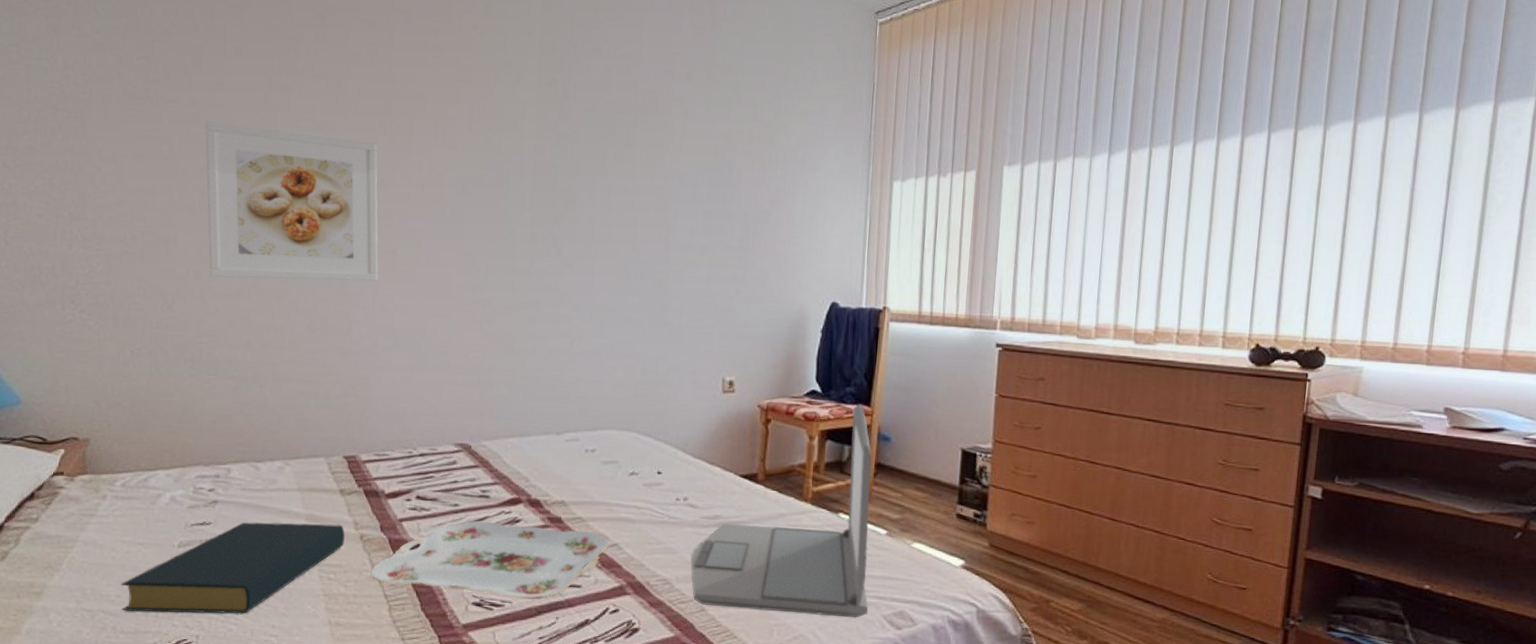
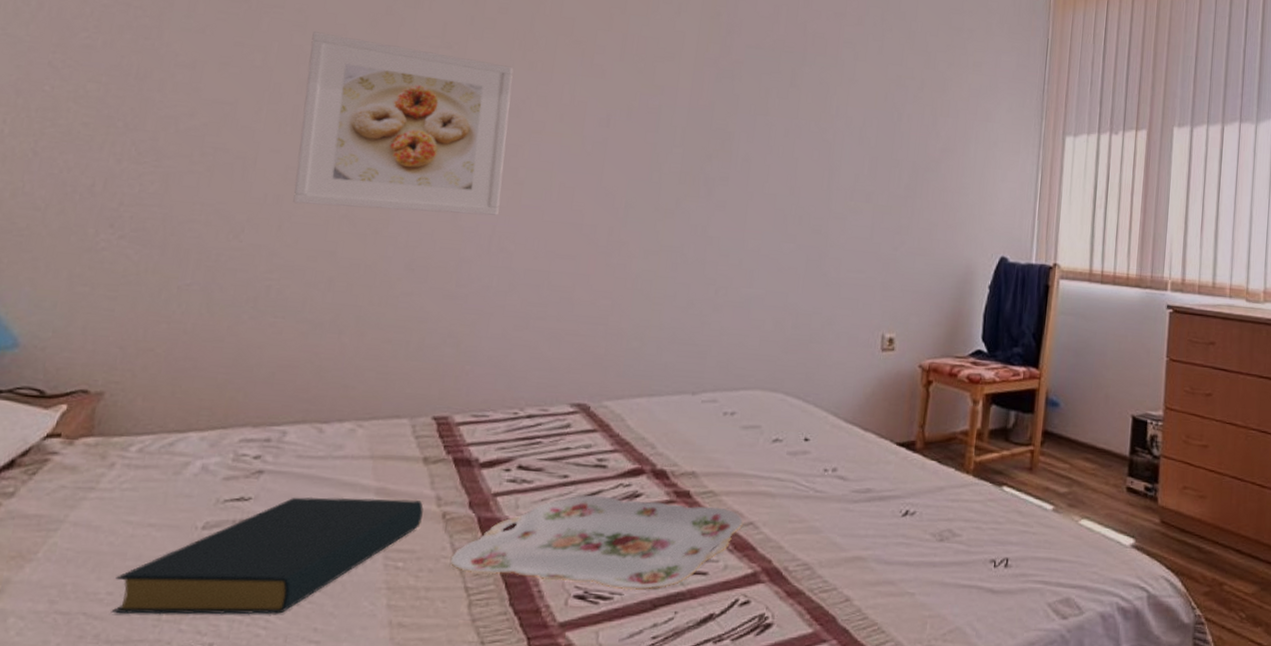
laptop: present [691,404,872,618] -> none [836,366,1039,607]

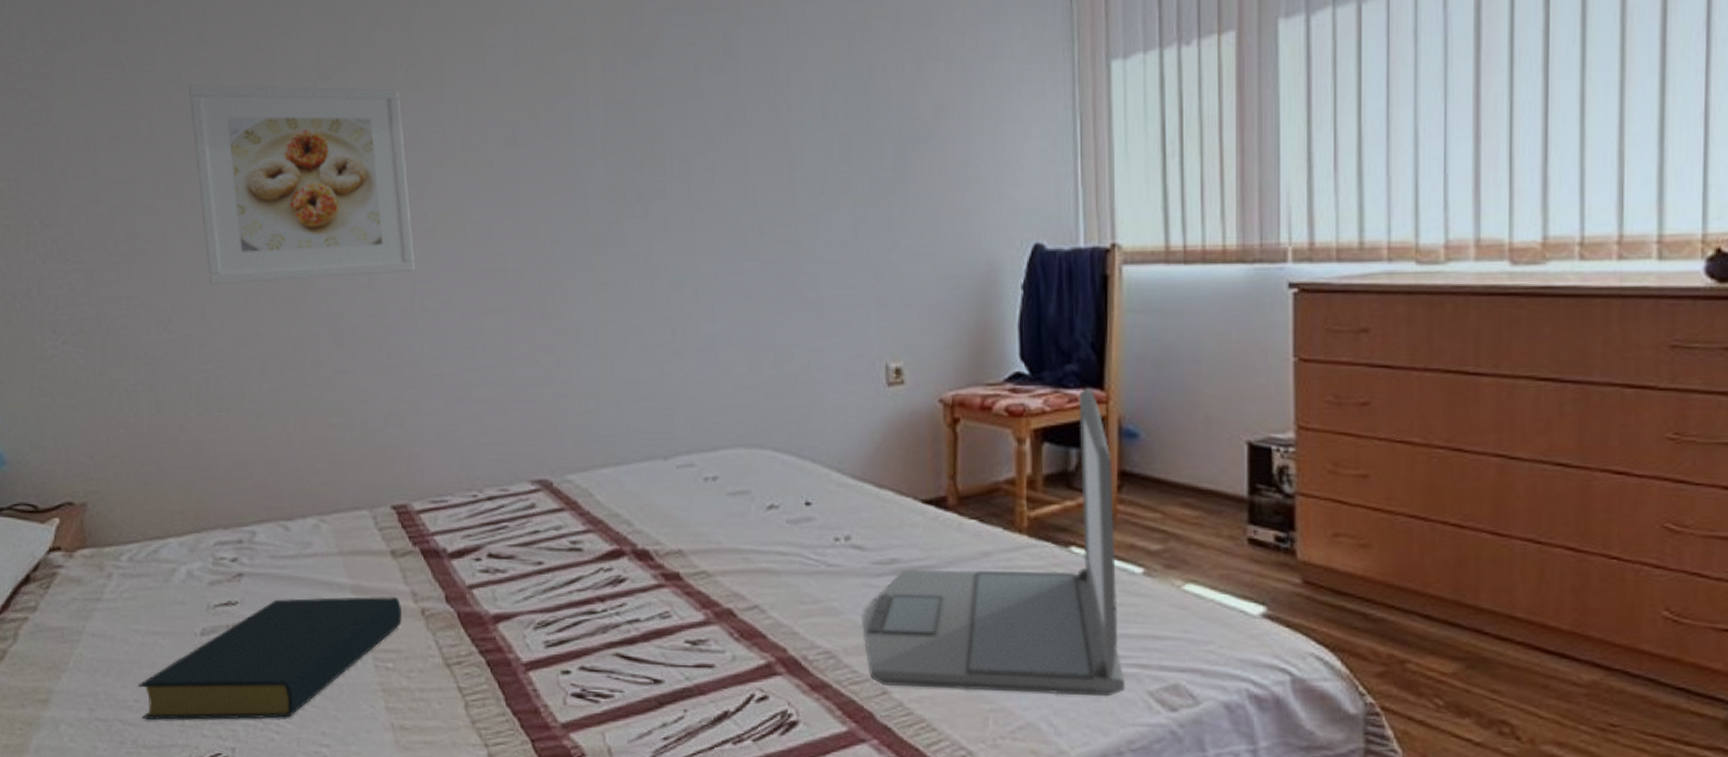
serving tray: present [451,495,744,591] -> none [439,582,747,687]
laptop: none [836,366,1039,607] -> present [862,387,1126,697]

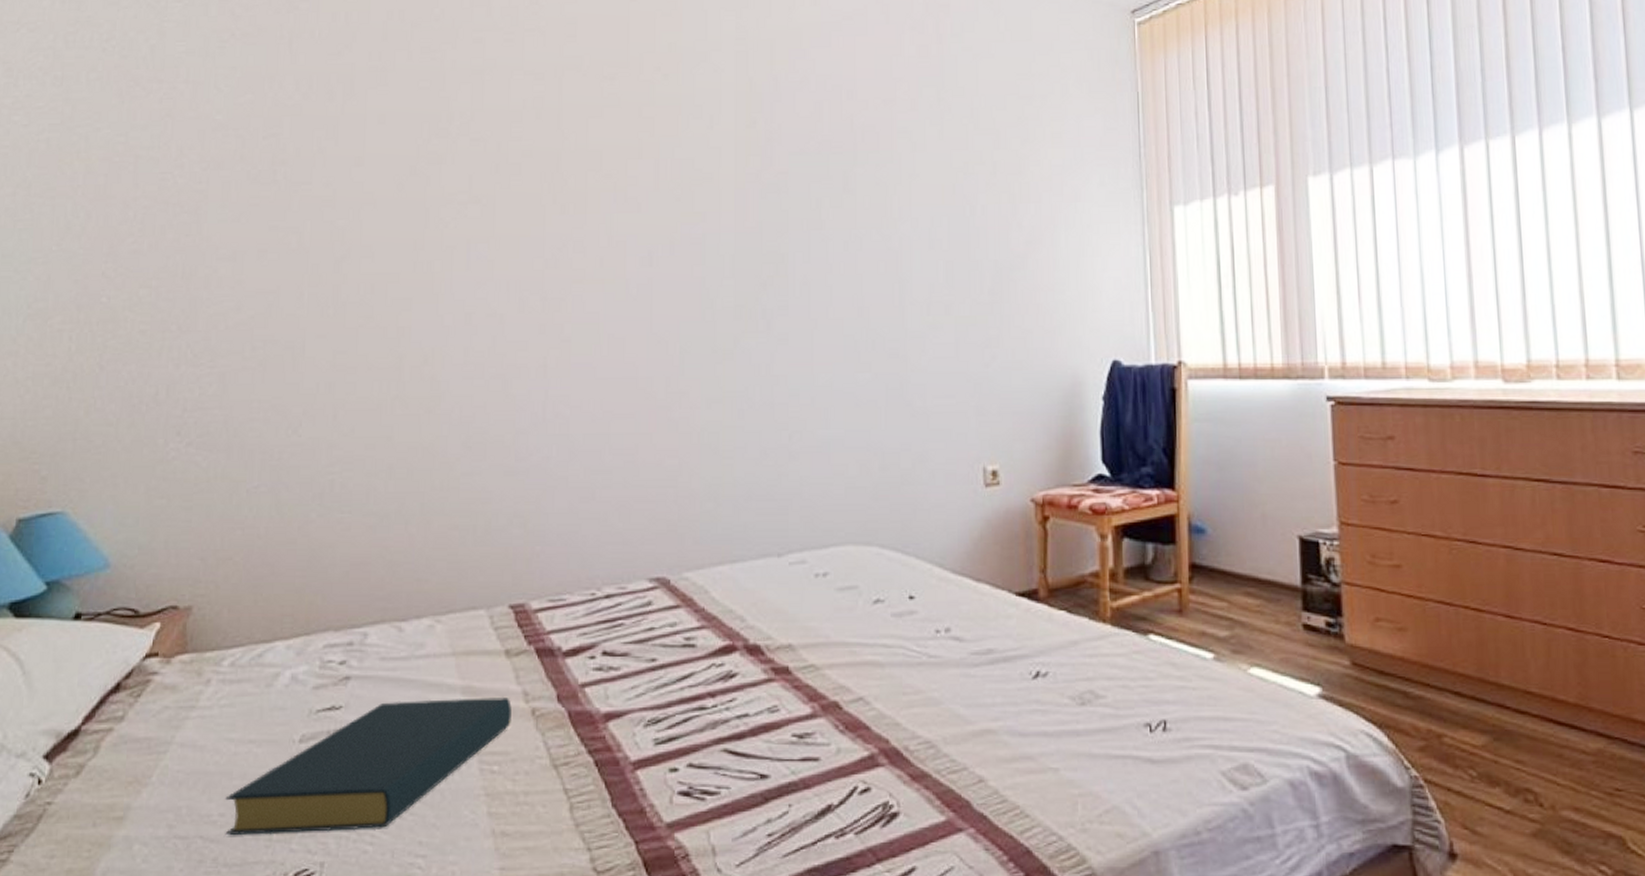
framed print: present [189,85,415,285] -> none [342,204,549,390]
laptop: present [862,387,1126,697] -> none [960,487,1201,778]

